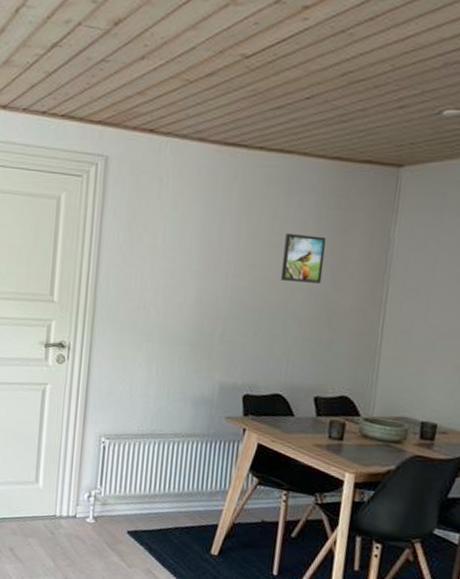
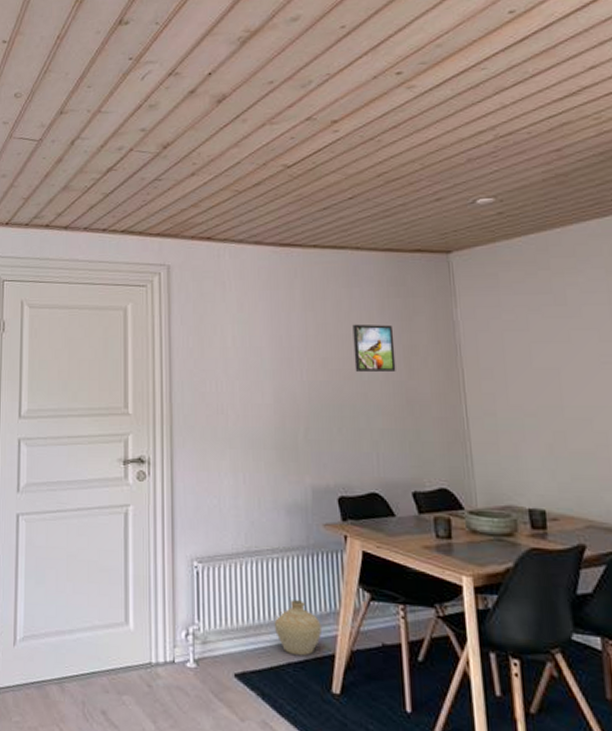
ceramic jug: none [167,477,211,523] -> present [273,600,323,656]

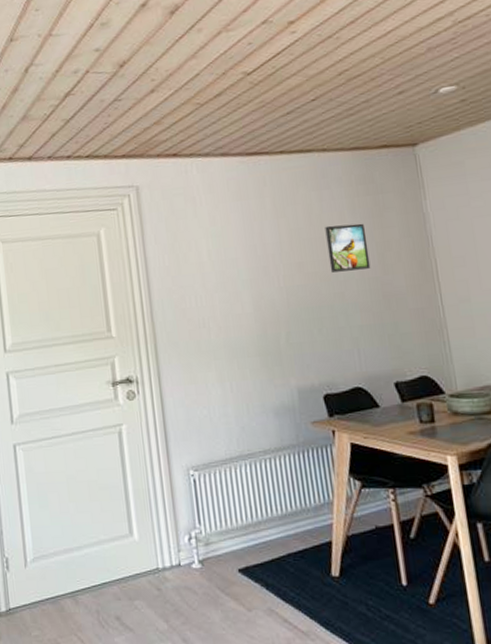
ceramic jug: present [273,600,323,656] -> none [271,495,318,546]

